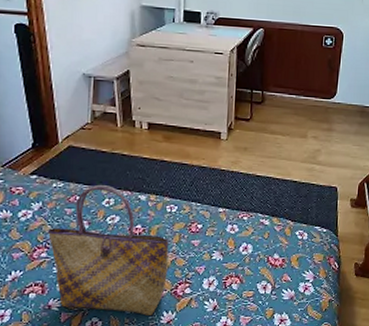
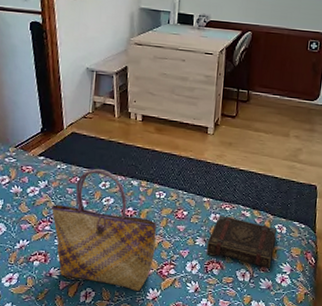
book: none [224,226,298,278] -> present [207,215,277,268]

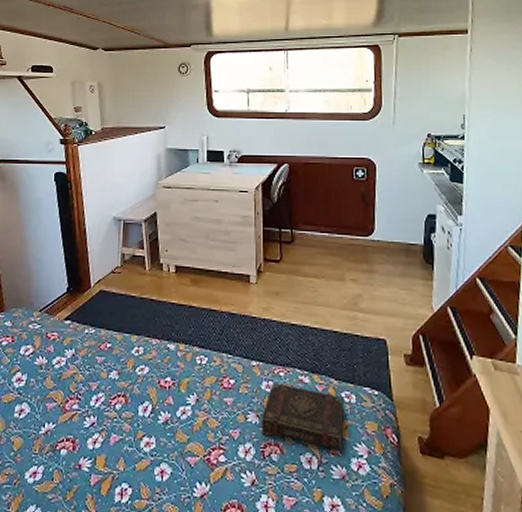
tote bag: present [51,168,157,291] -> none [79,331,200,486]

